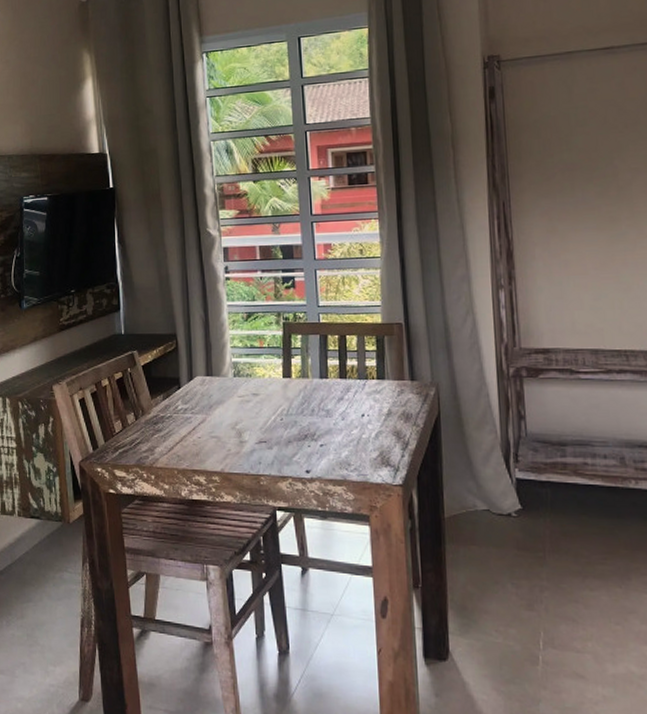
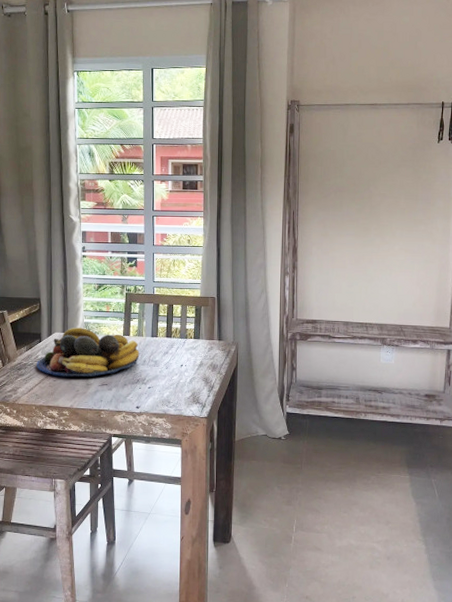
fruit bowl: none [176,369,306,433] -> present [36,328,140,377]

